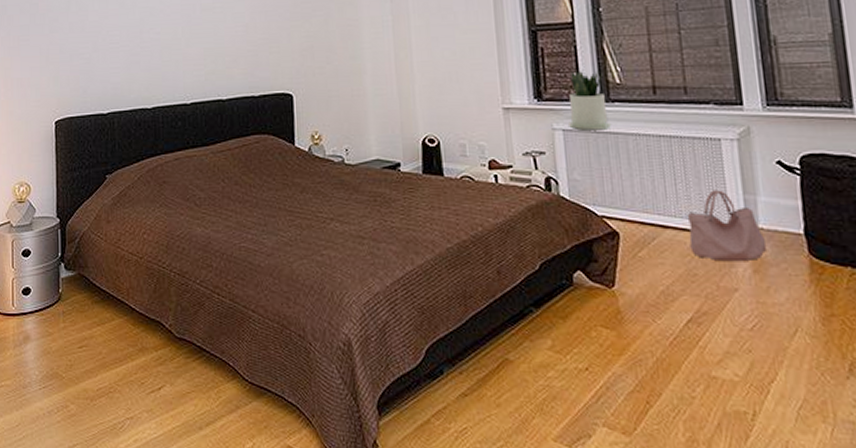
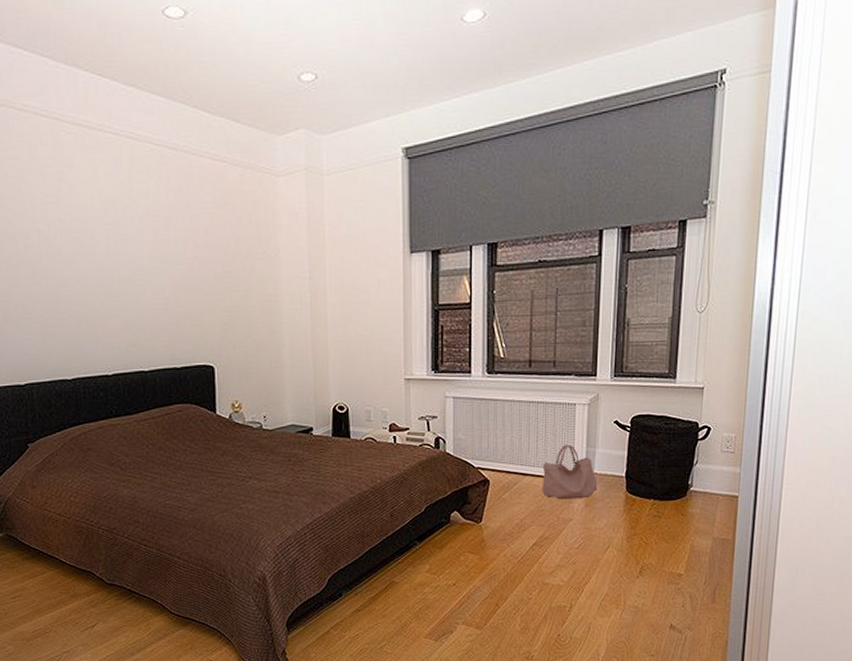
planter: present [569,69,612,131] -> none [459,345,494,398]

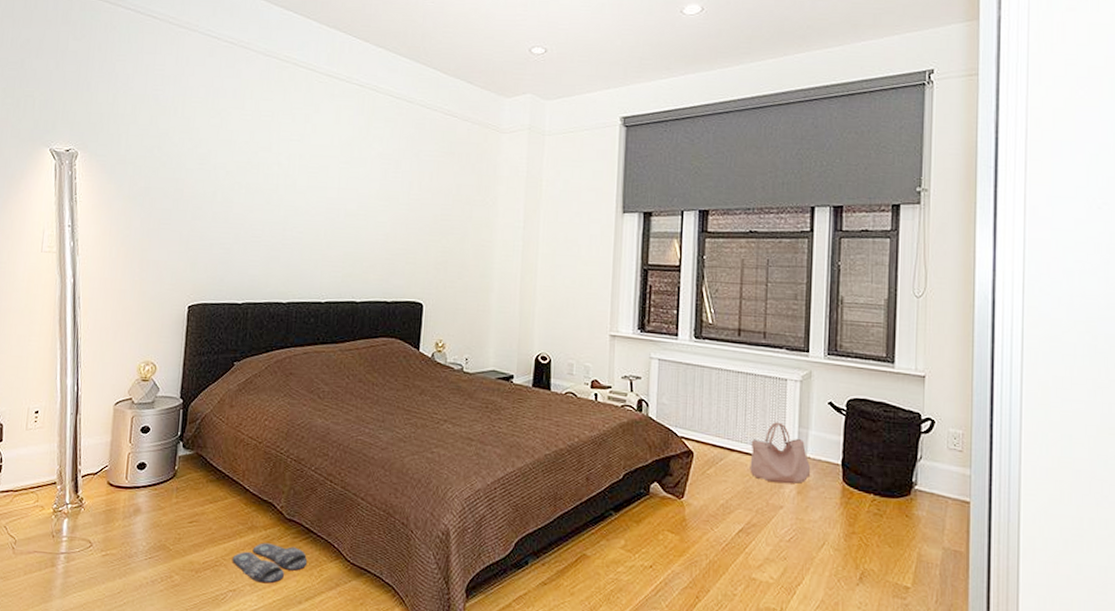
slippers: none [60,607,134,642] -> present [232,542,308,584]

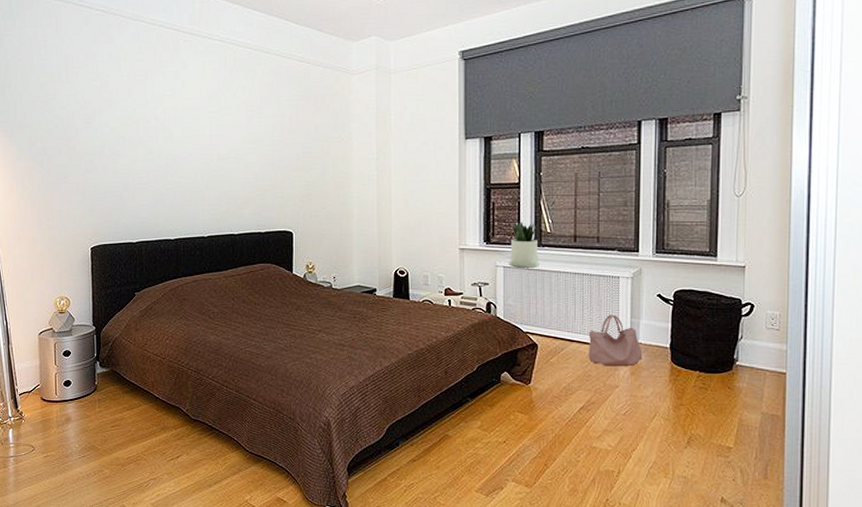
slippers: present [232,542,308,584] -> none [150,440,213,472]
planter: none [664,308,701,363] -> present [509,220,541,268]

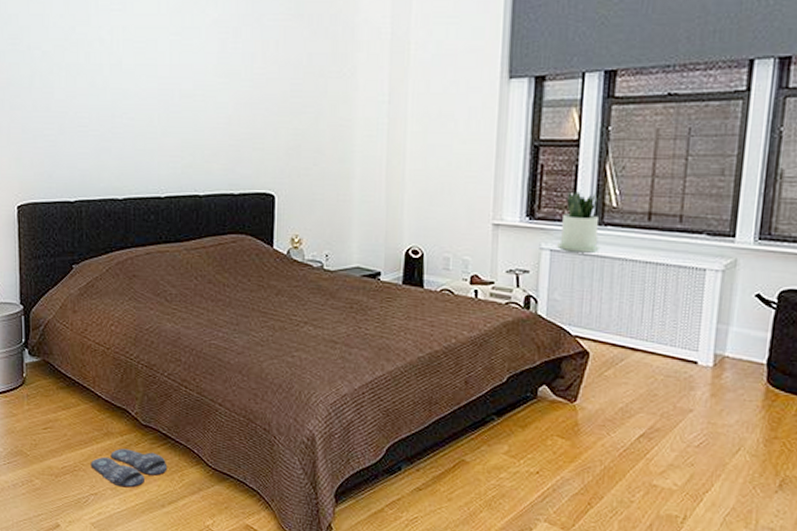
slippers: none [150,440,213,472] -> present [90,448,168,488]
handbag: present [588,314,643,367] -> none [655,318,729,386]

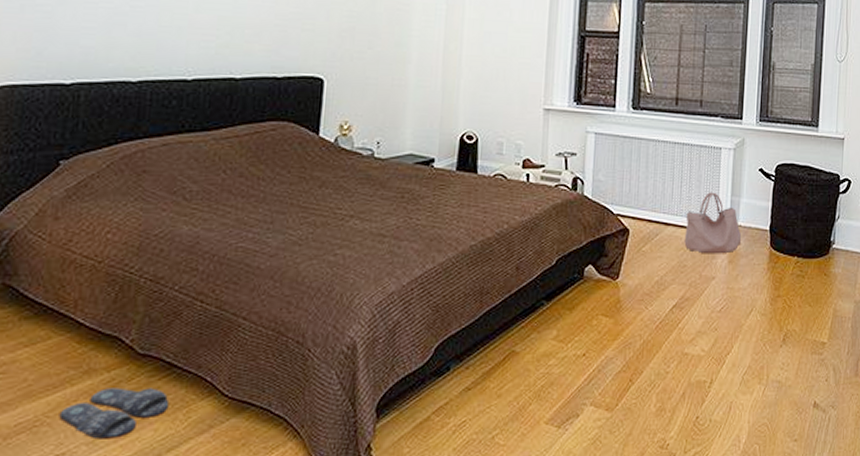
planter: present [557,190,601,253] -> none [601,77,638,135]
handbag: none [655,318,729,386] -> present [684,192,742,254]

